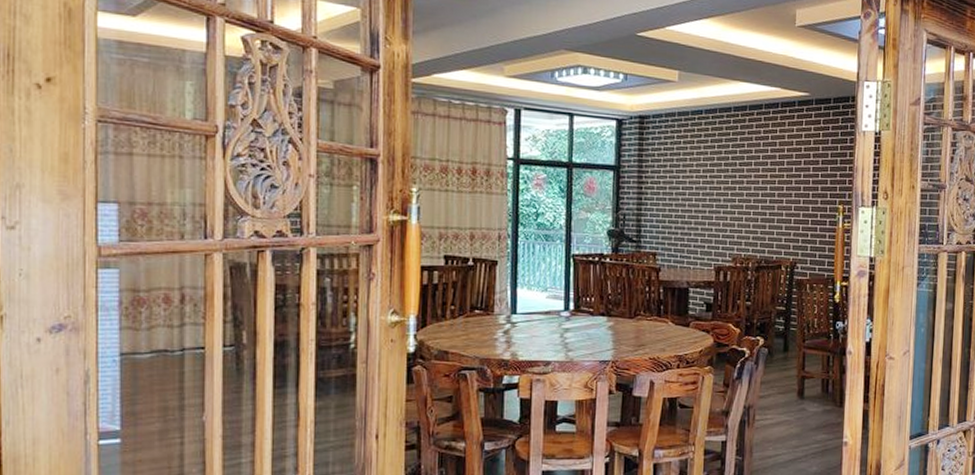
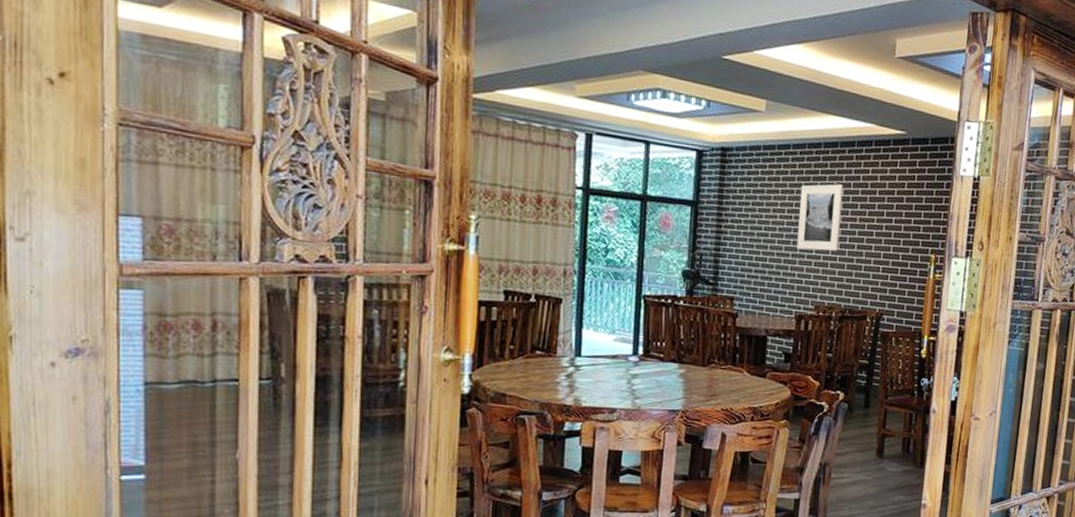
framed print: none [713,144,754,207] -> present [796,183,843,251]

